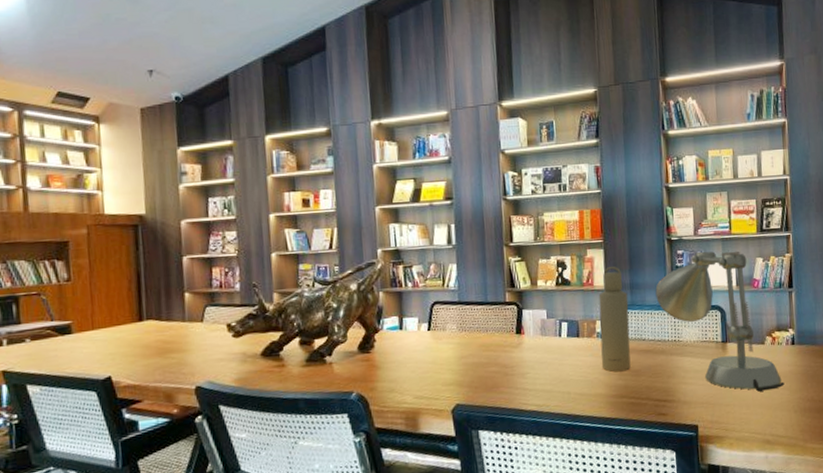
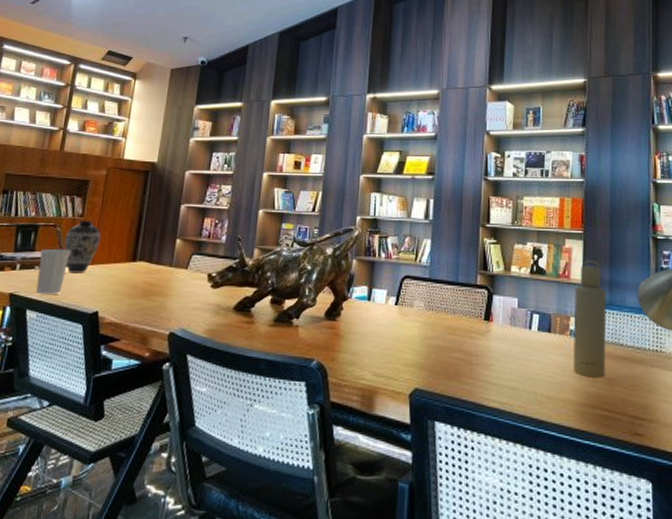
cup: none [27,317,65,368] -> present [36,249,71,295]
decorative vase: none [53,284,97,342] -> present [64,220,101,274]

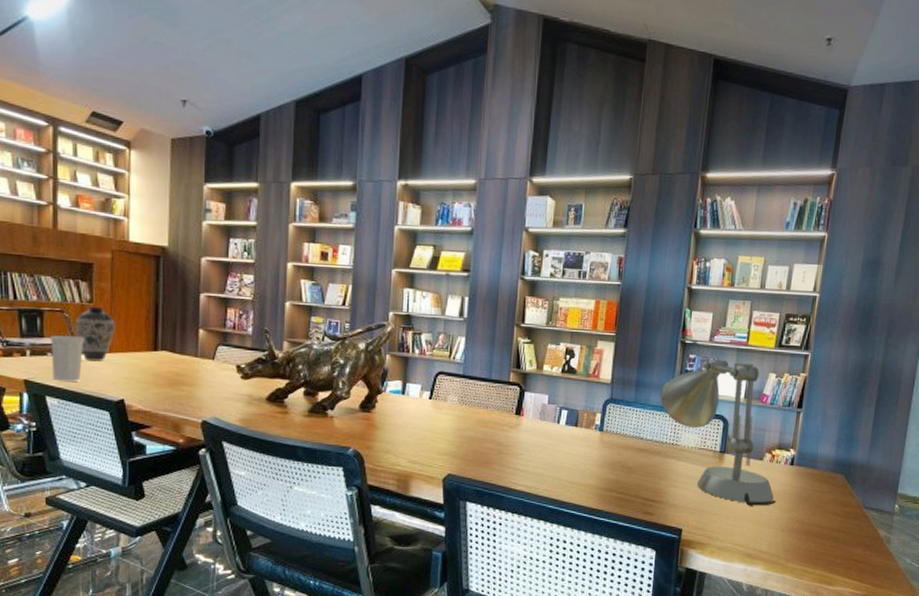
bottle: present [573,259,607,378] -> none [595,360,632,467]

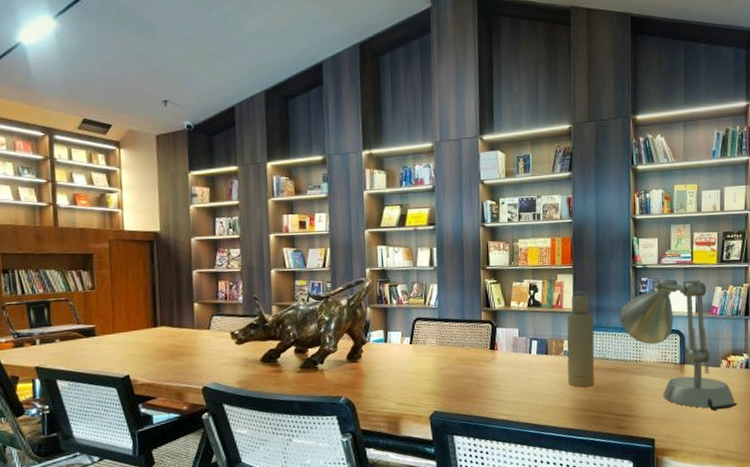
cup: present [50,335,84,382] -> none [57,322,89,366]
decorative vase: present [75,306,115,362] -> none [79,292,117,343]
bottle: none [595,360,632,467] -> present [567,290,595,388]

